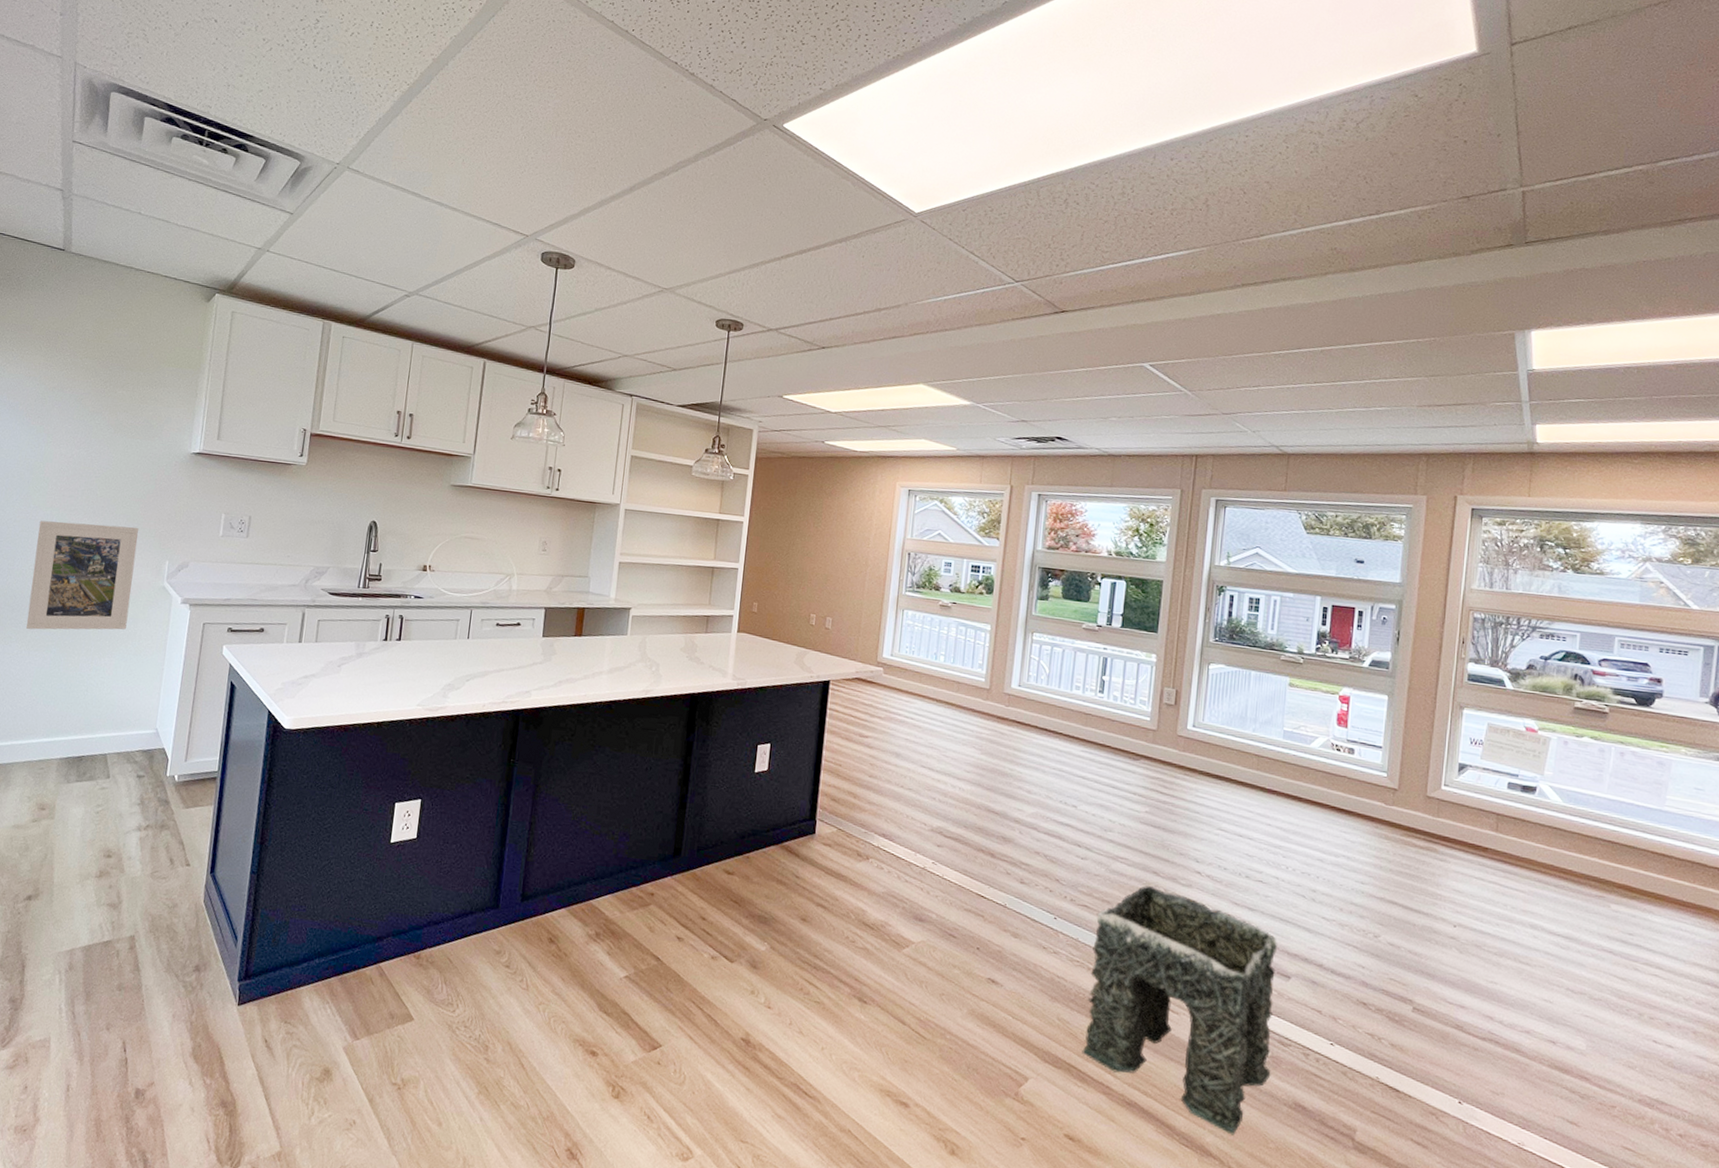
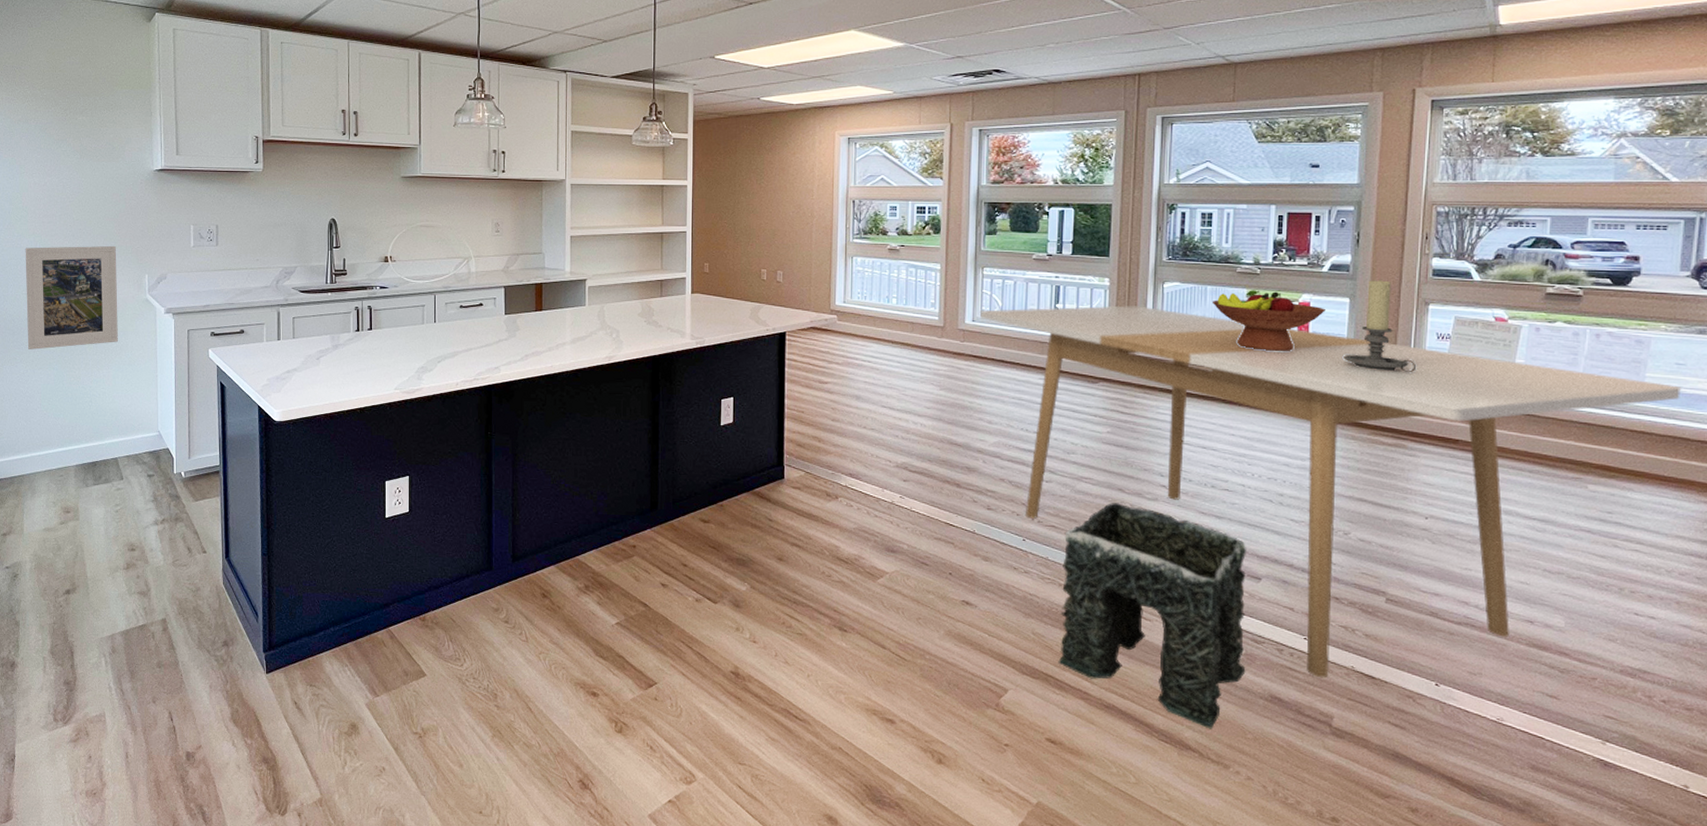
dining table: none [1026,675,1700,1088] -> present [979,305,1682,678]
fruit bowl: none [1256,679,1365,744] -> present [1213,290,1326,351]
candle holder: none [1380,679,1450,777] -> present [1343,279,1417,373]

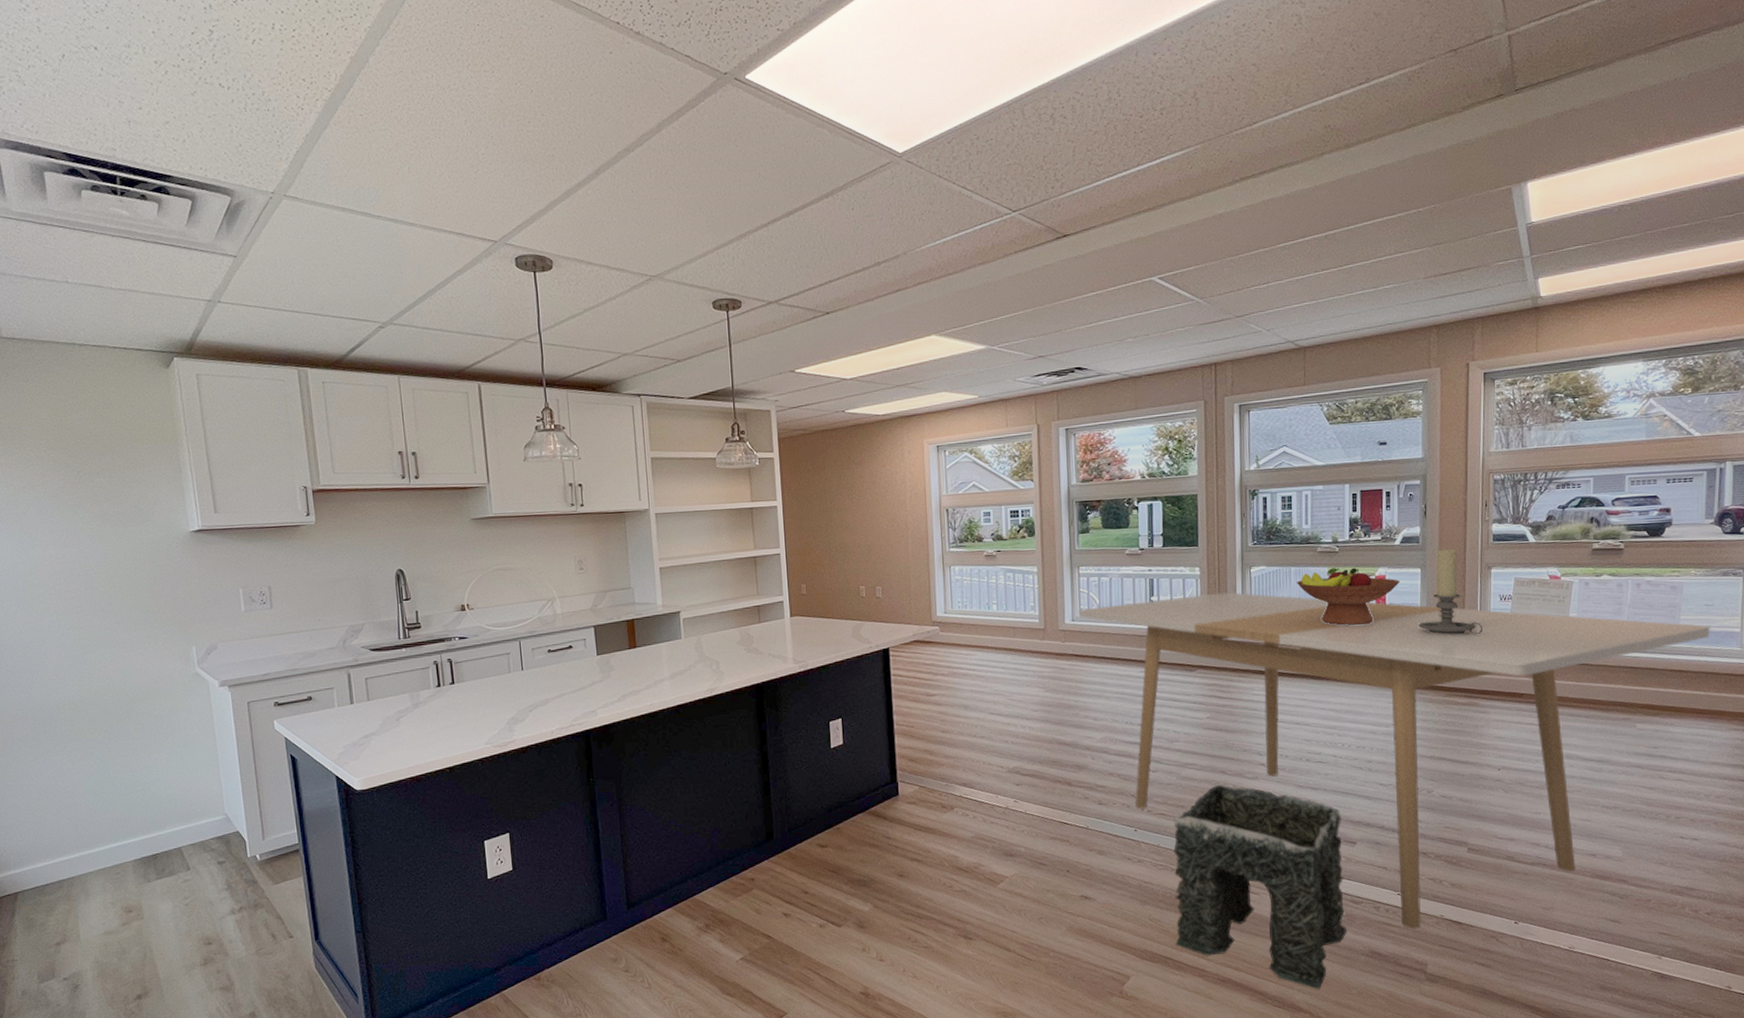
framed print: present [25,245,118,350] -> none [47,617,168,740]

